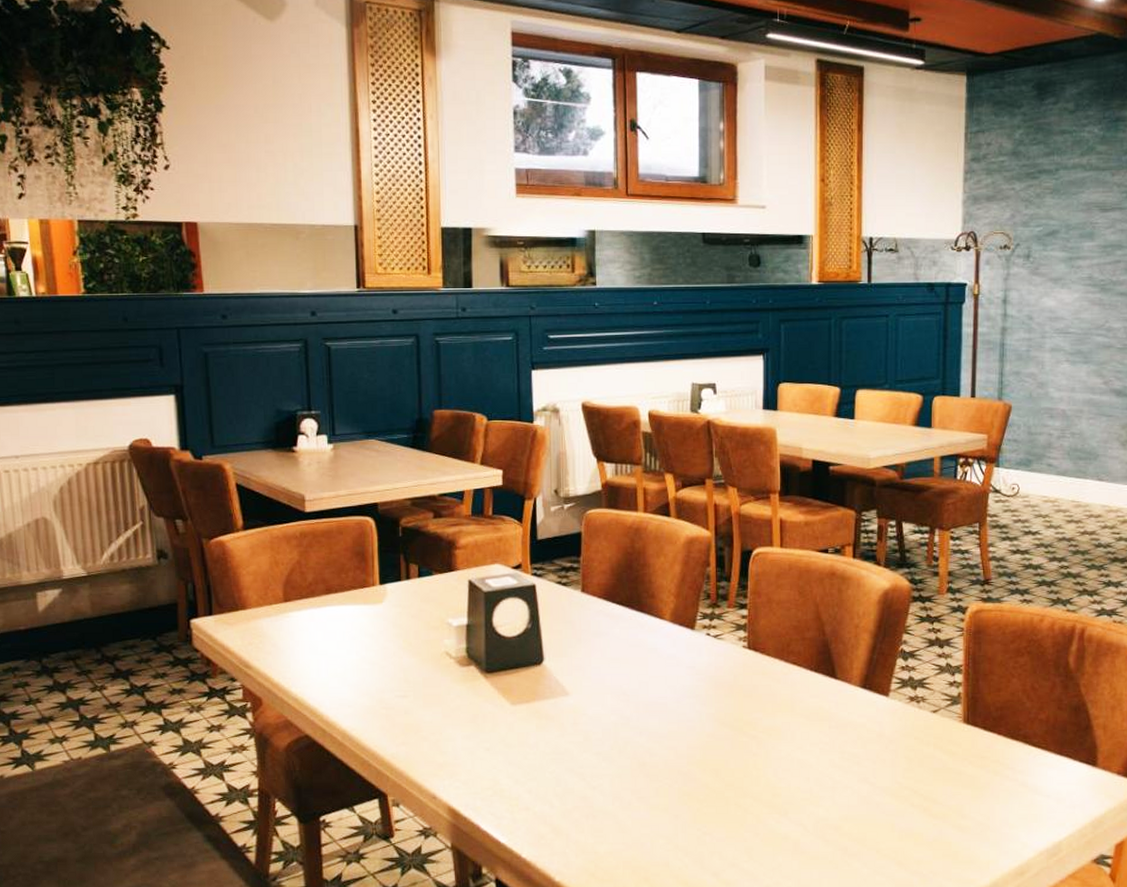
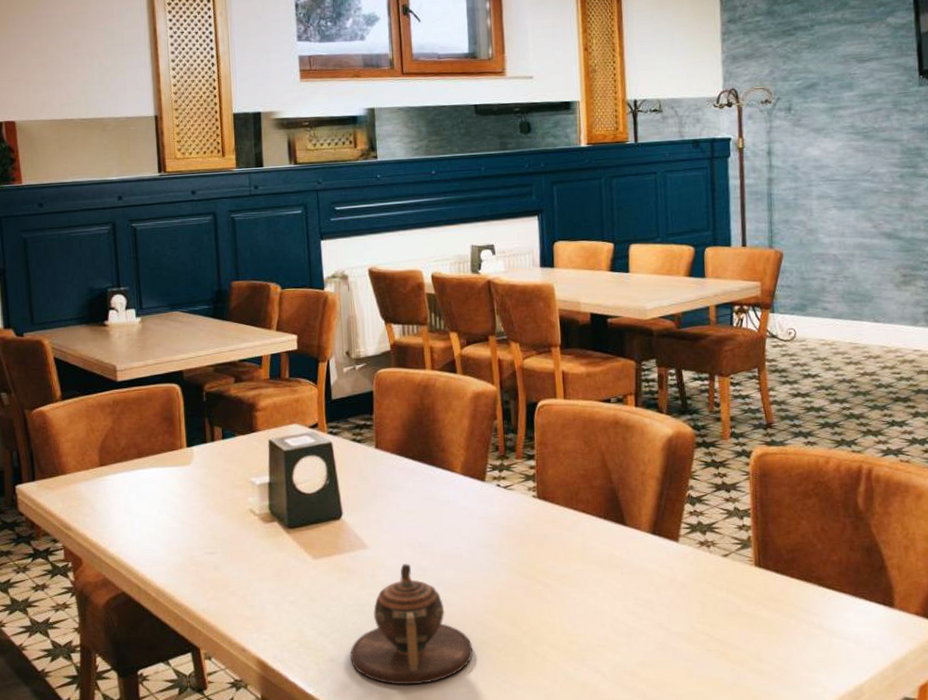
teapot: none [545,712,673,836] -> present [349,564,473,685]

